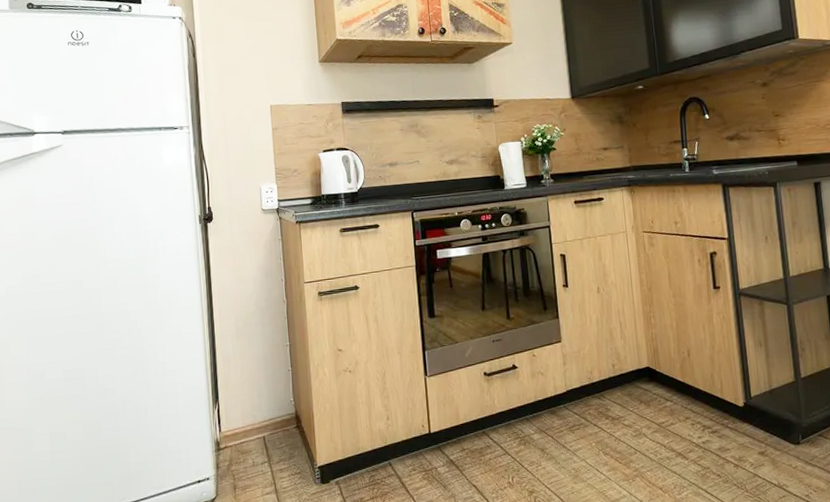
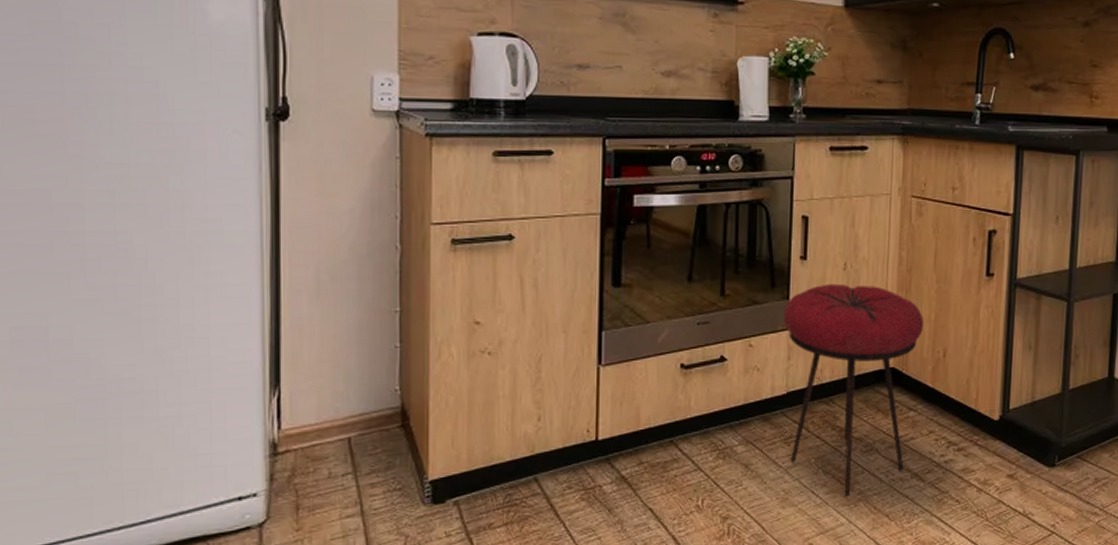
stool: none [556,303,669,473] -> present [783,283,924,496]

